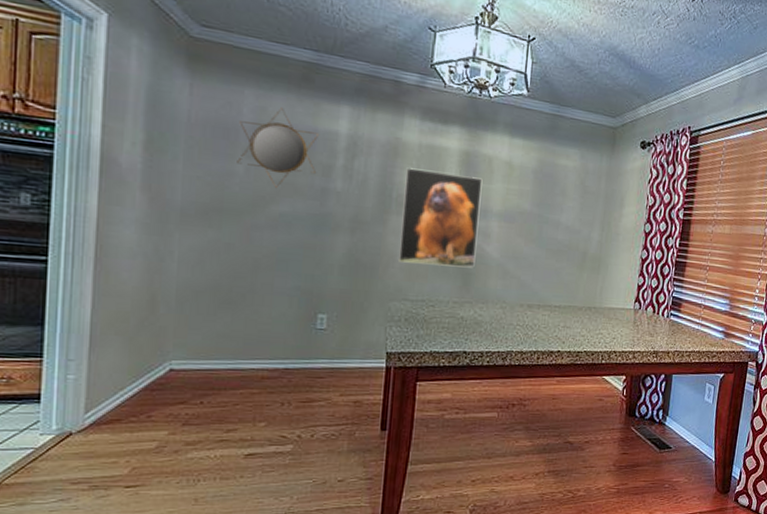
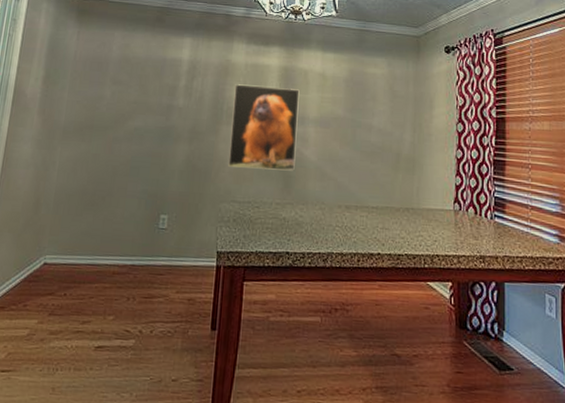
home mirror: present [237,107,320,188] -> none [106,43,168,107]

